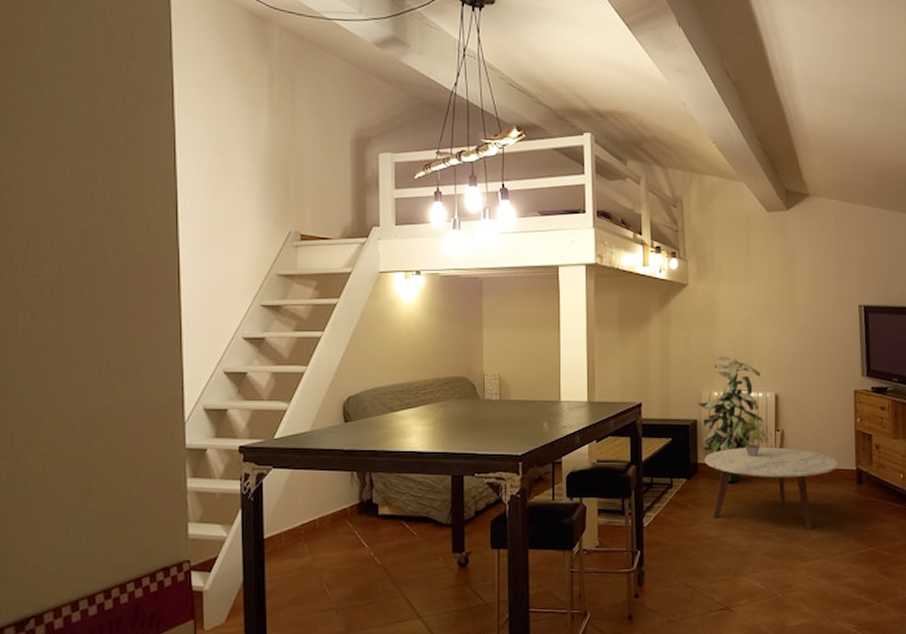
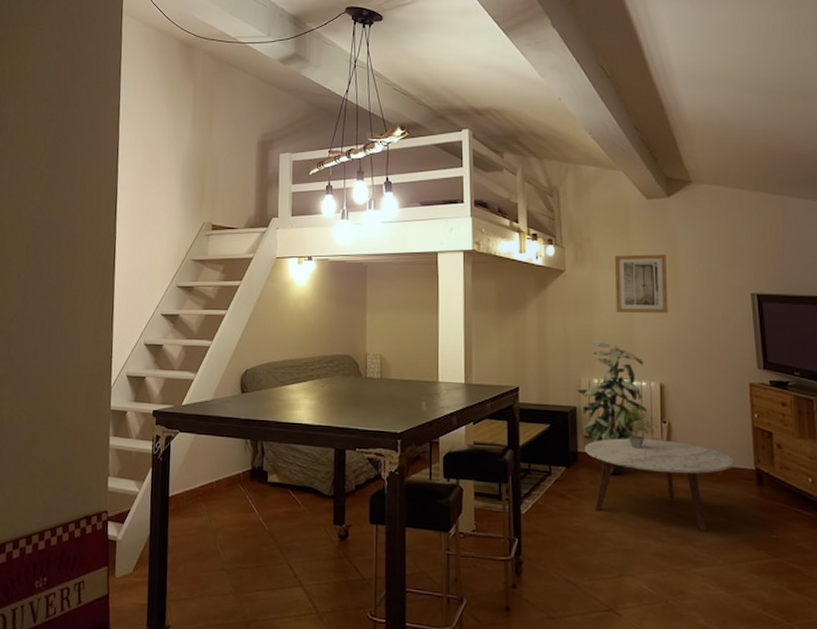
wall art: none [735,267,785,326] -> present [614,254,668,313]

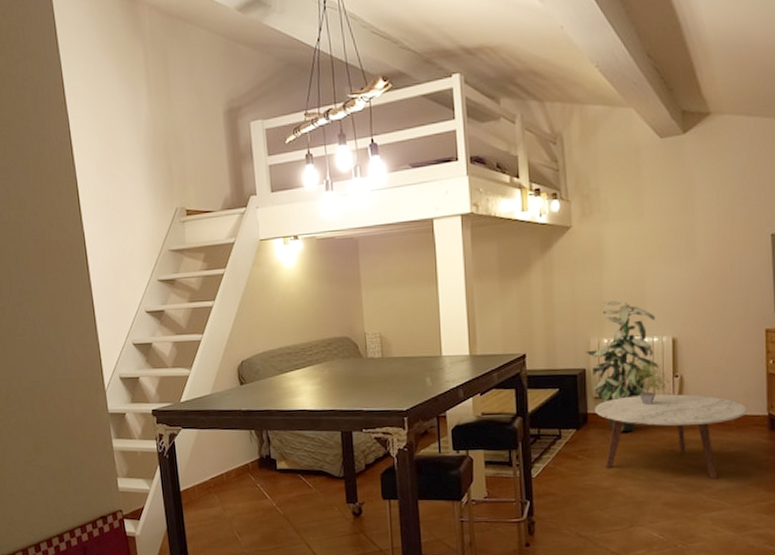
wall art: present [614,254,668,313] -> none [624,199,682,267]

